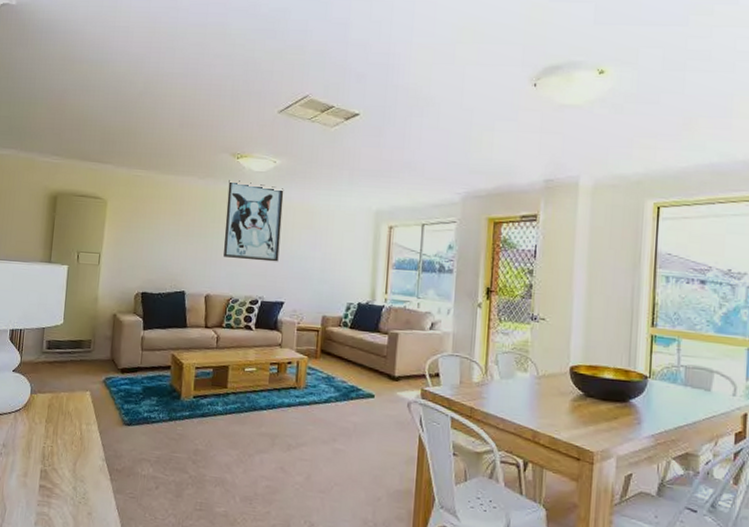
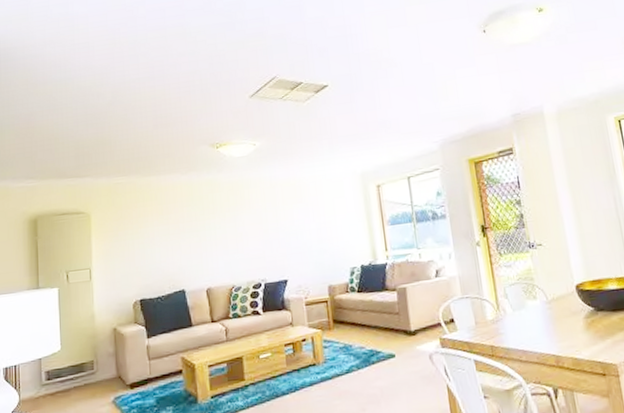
wall art: present [224,180,284,262] -> none [212,168,275,247]

